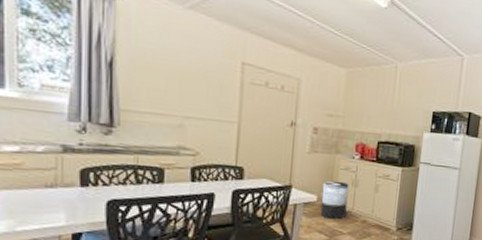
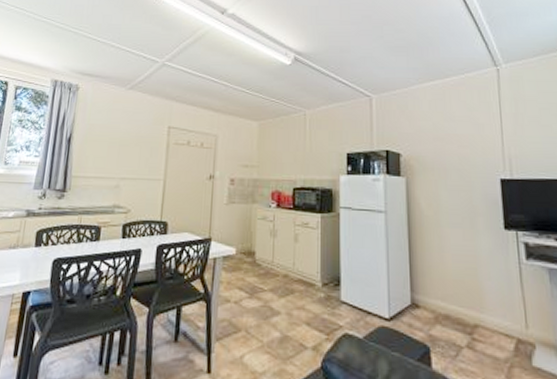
trash can: present [320,180,349,220] -> none [239,231,267,275]

